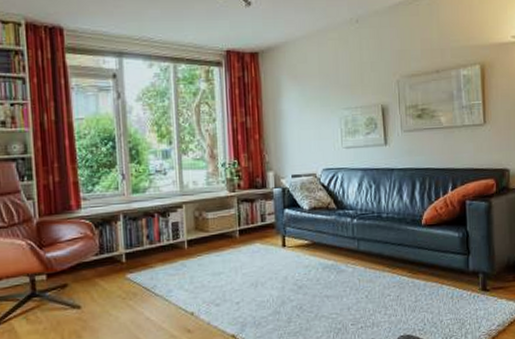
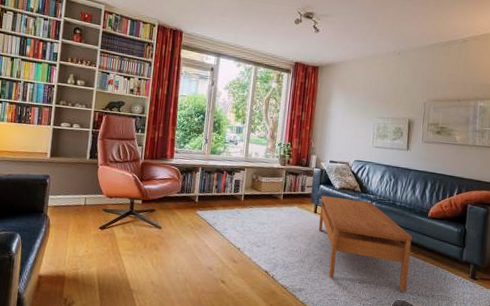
coffee table: none [288,219,410,326] -> present [318,195,412,293]

